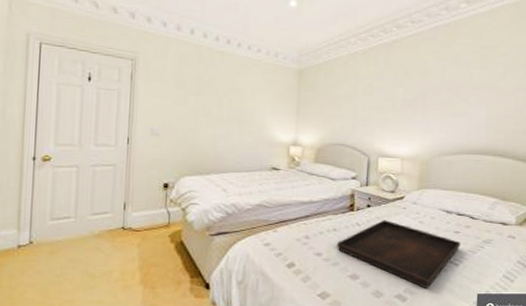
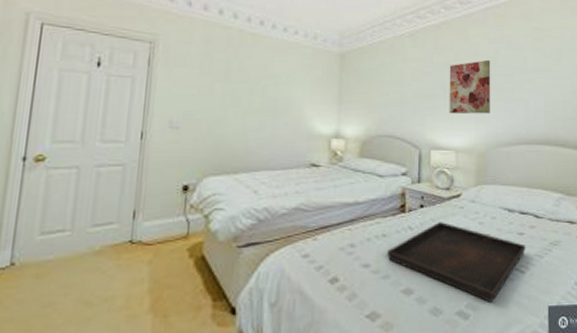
wall art: none [396,75,438,126] -> present [449,59,491,114]

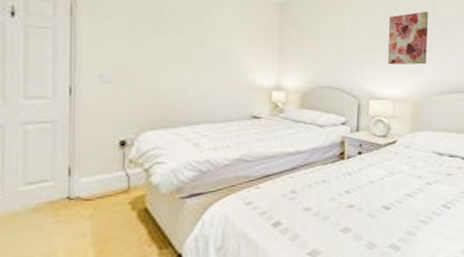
serving tray: present [387,222,526,302] -> none [327,167,453,235]

